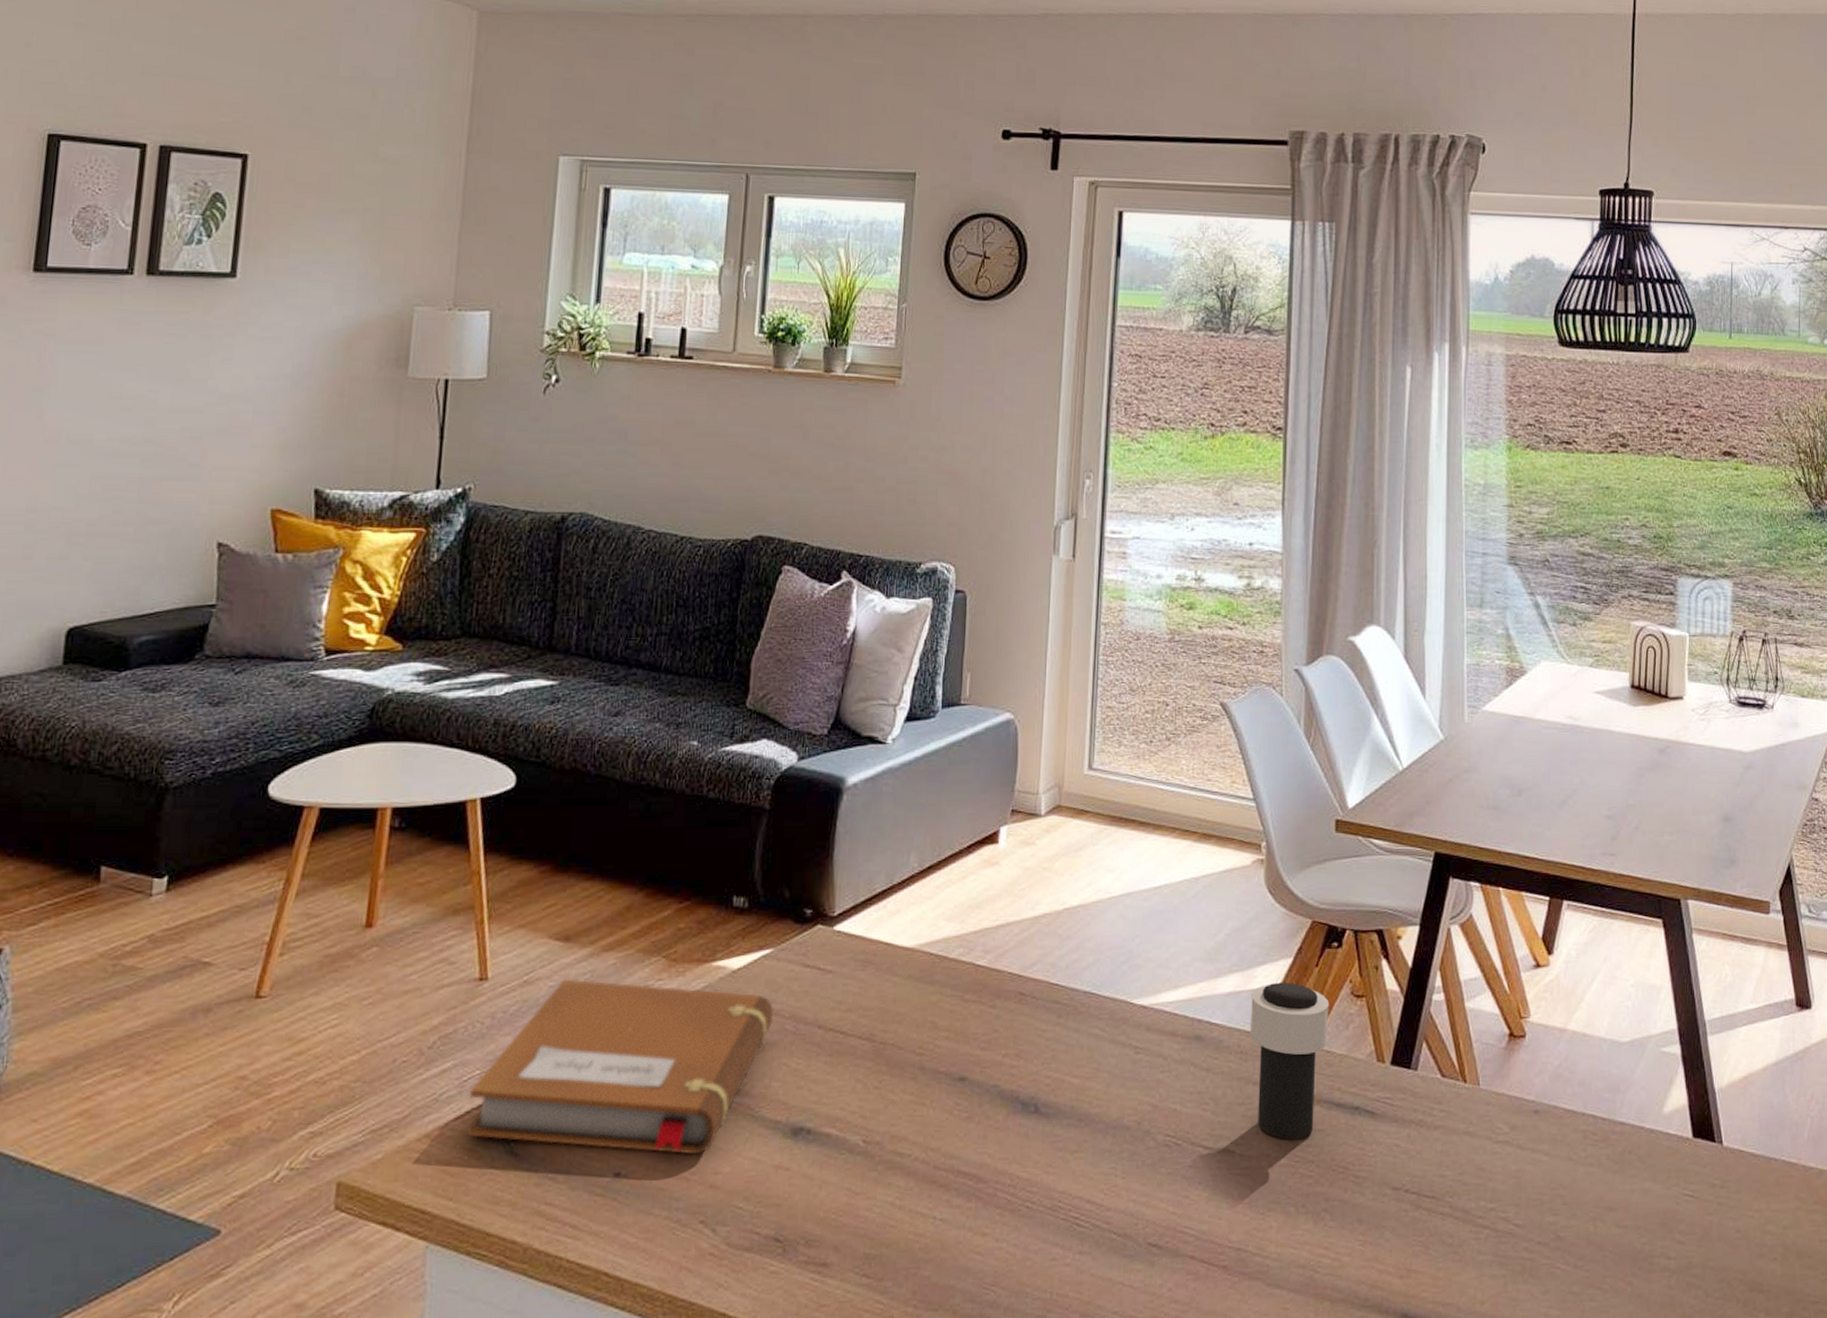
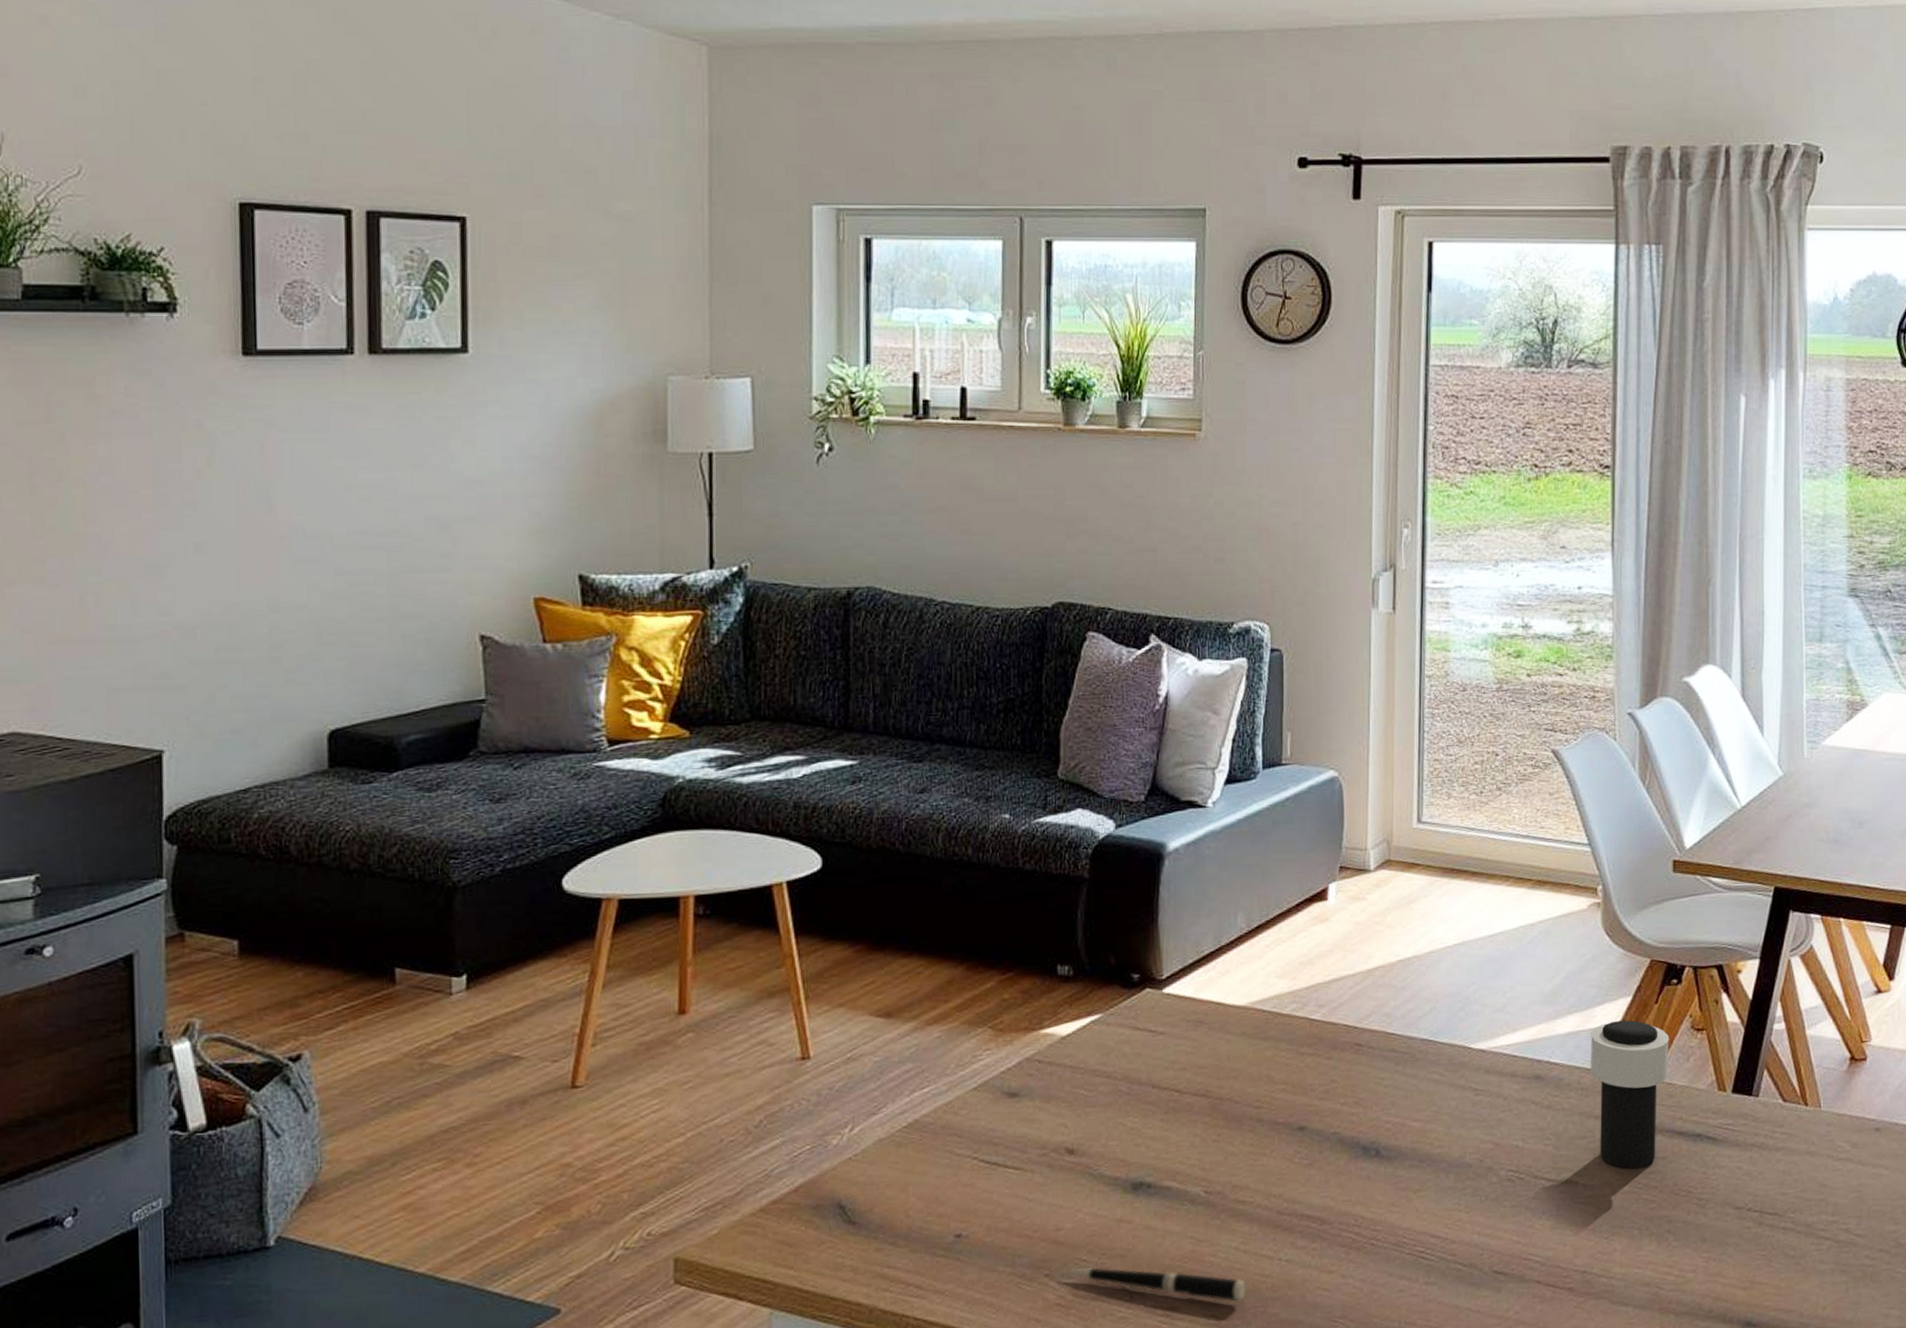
notebook: present [466,979,773,1155] -> none [801,1053,1106,1214]
pen: none [723,1215,900,1261] -> present [1068,1268,1246,1302]

